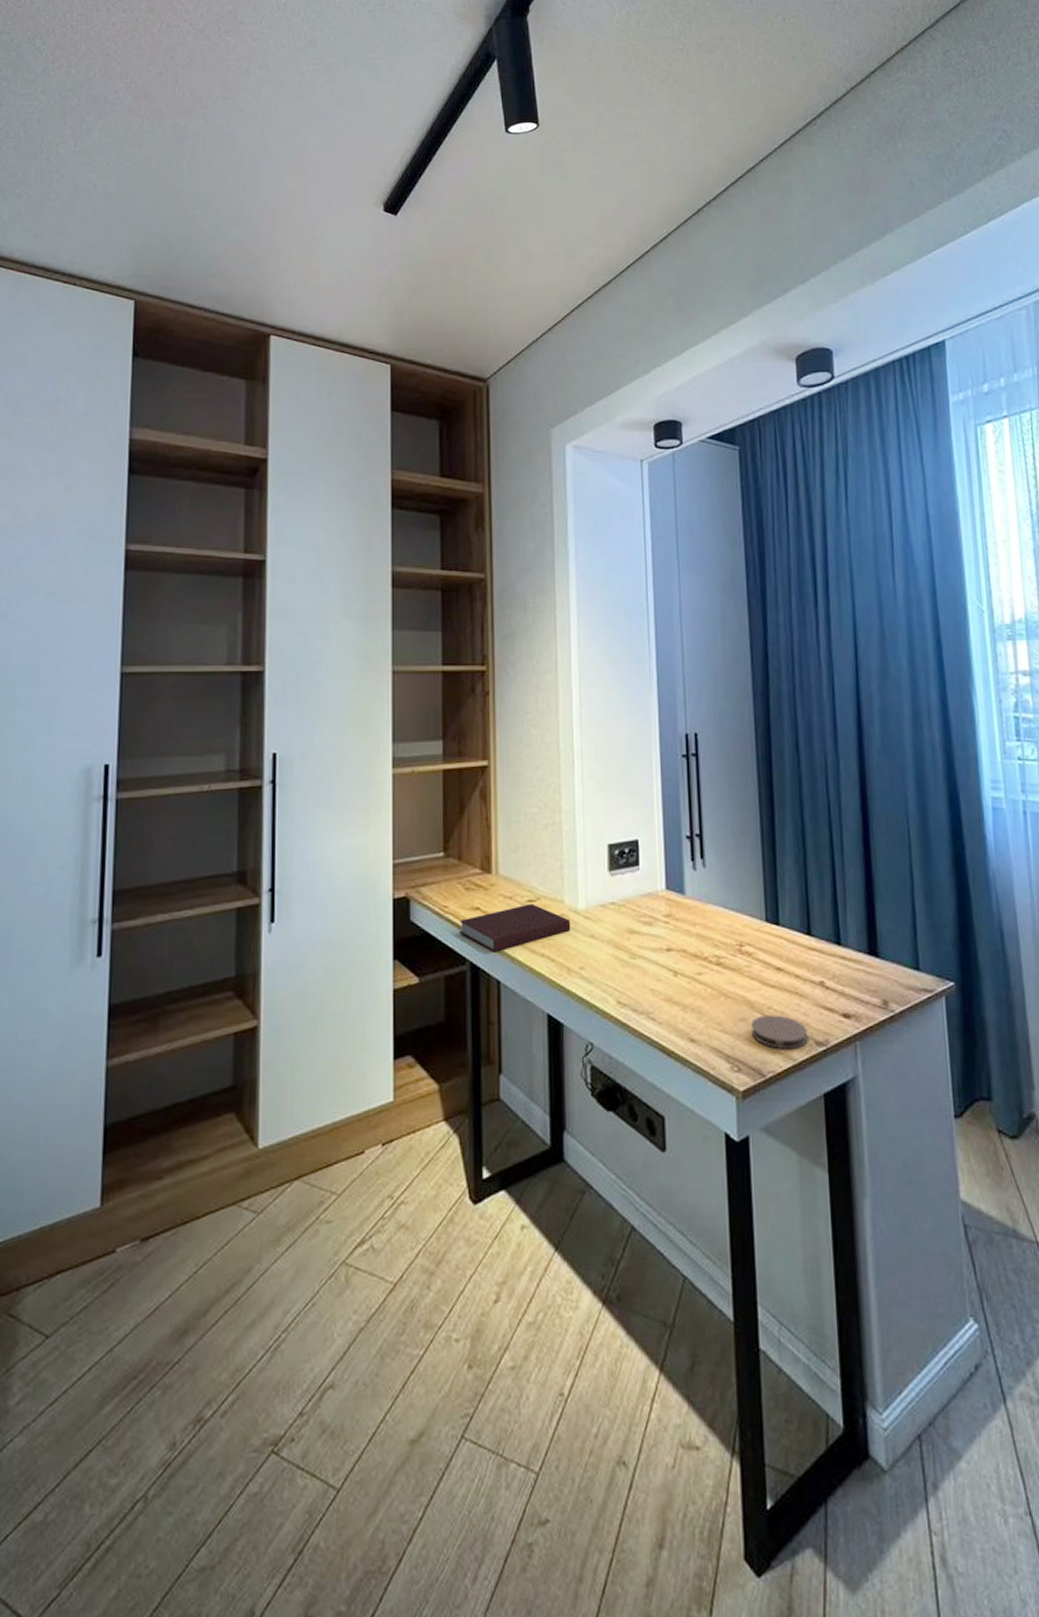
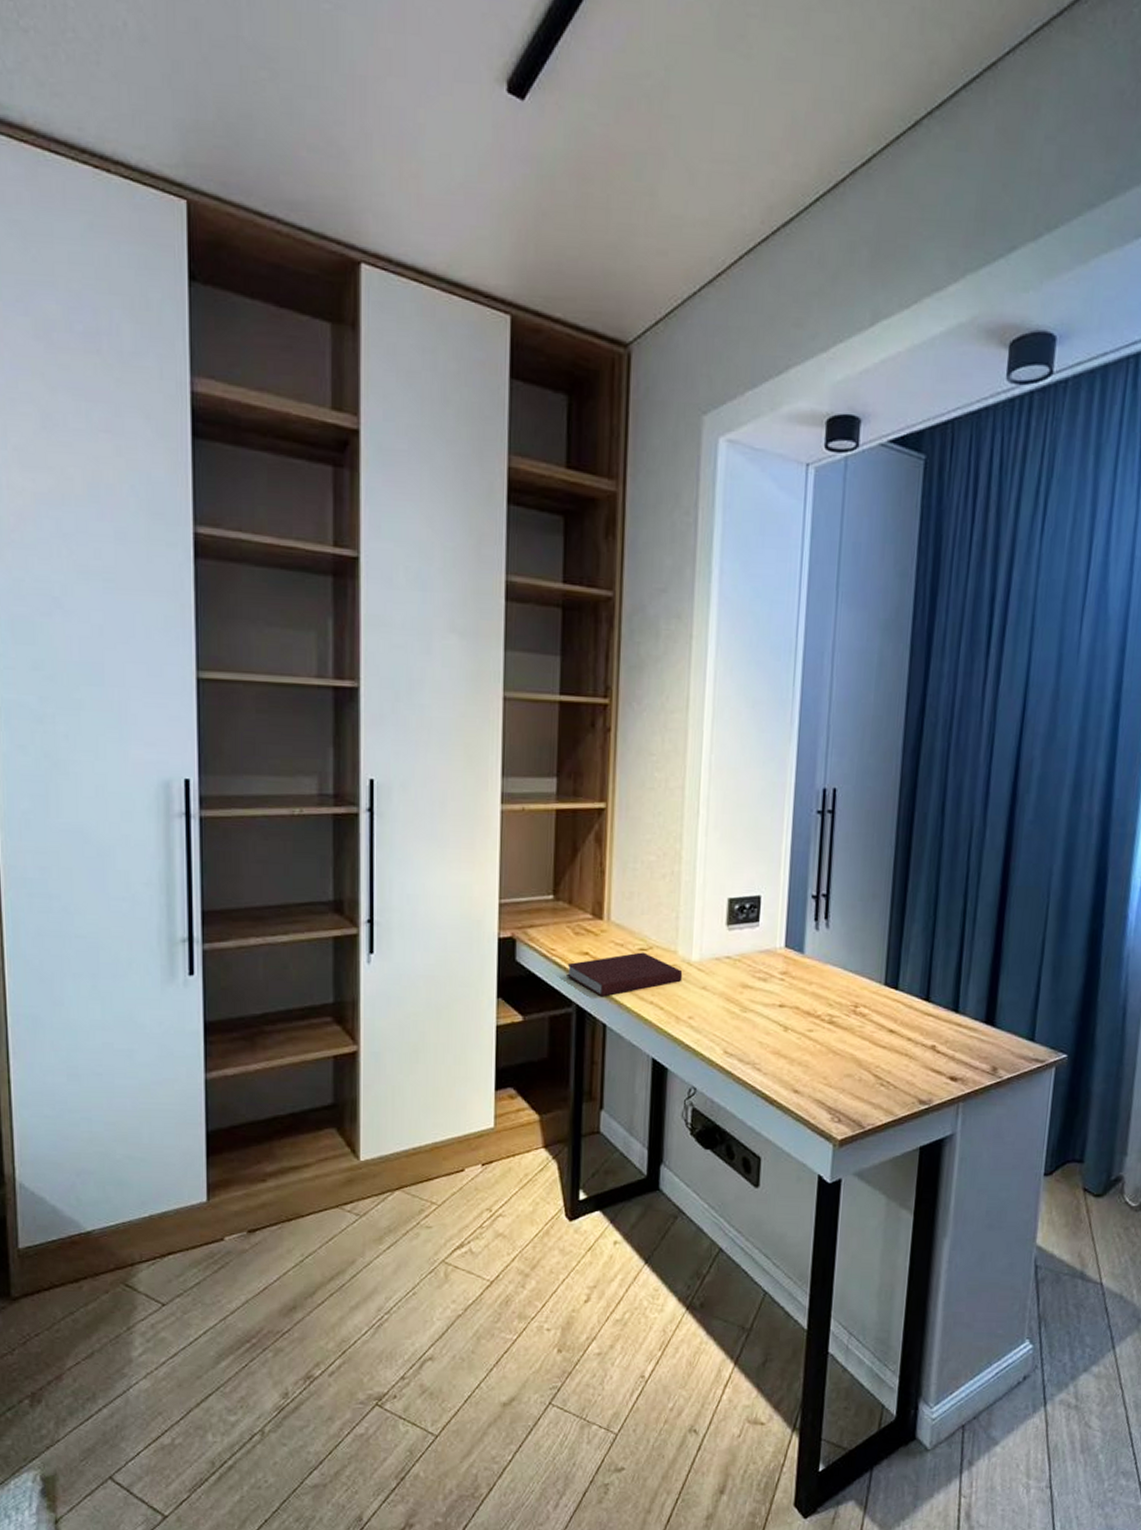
coaster: present [752,1015,808,1050] -> none [856,1073,912,1106]

